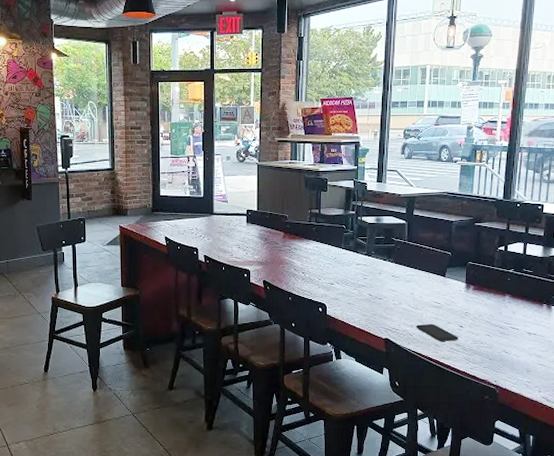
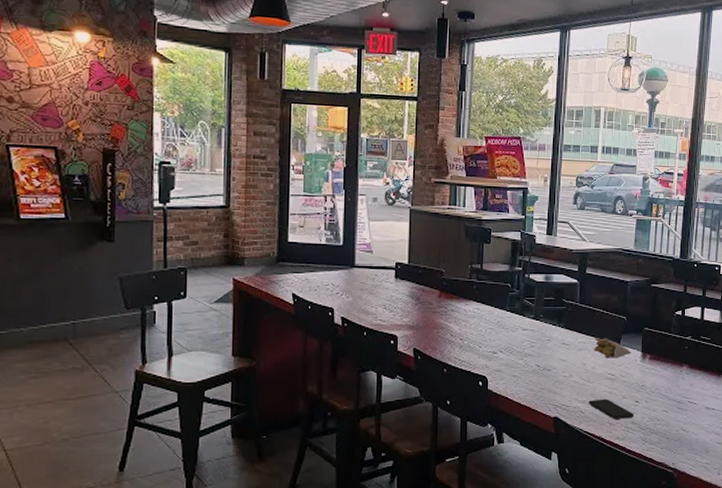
french fries: none [421,270,456,289] -> present [594,337,632,359]

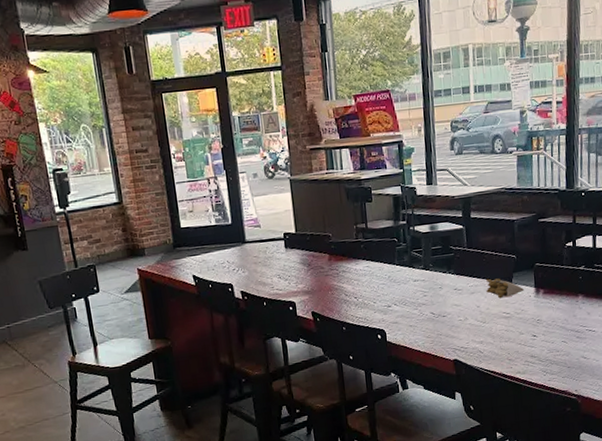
mobile phone: present [588,398,634,419] -> none [485,336,533,355]

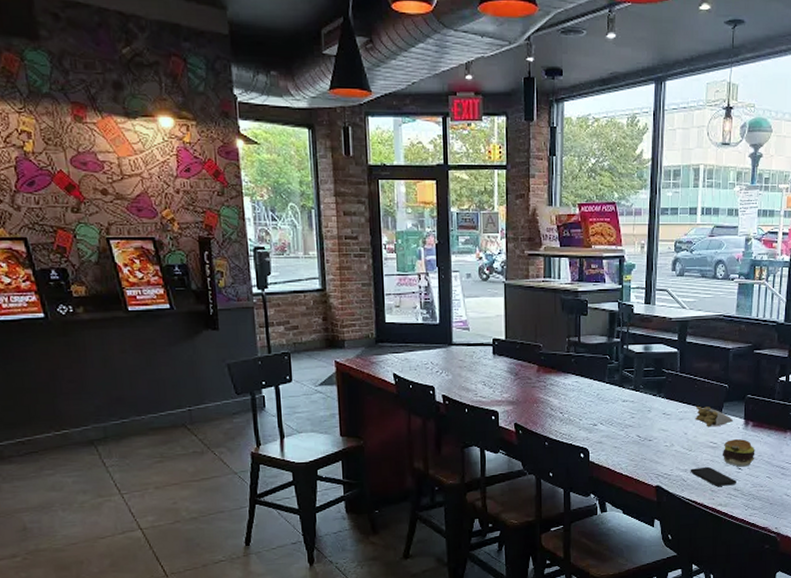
mobile phone: none [485,336,533,355] -> present [690,466,736,486]
burger: none [516,307,549,334] -> present [722,439,755,467]

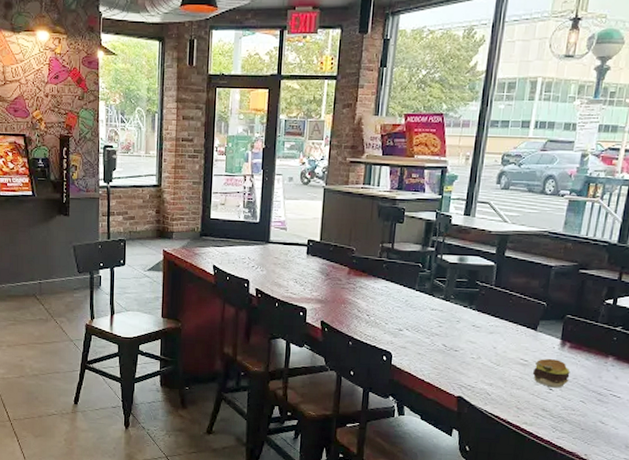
mobile phone: present [690,466,736,486] -> none [495,383,546,405]
french fries: present [695,406,734,427] -> none [506,321,549,344]

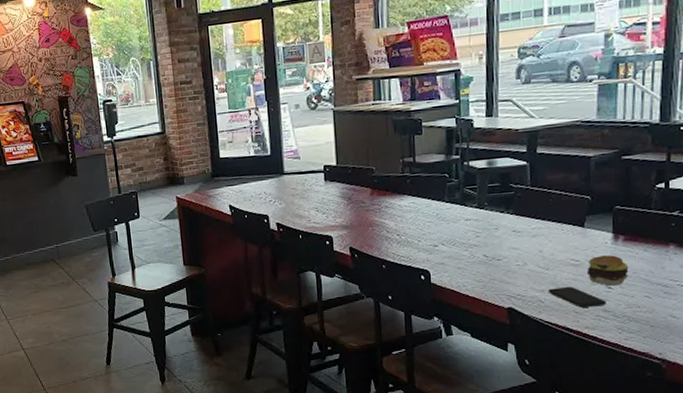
mobile phone: none [495,383,546,405] -> present [548,286,606,308]

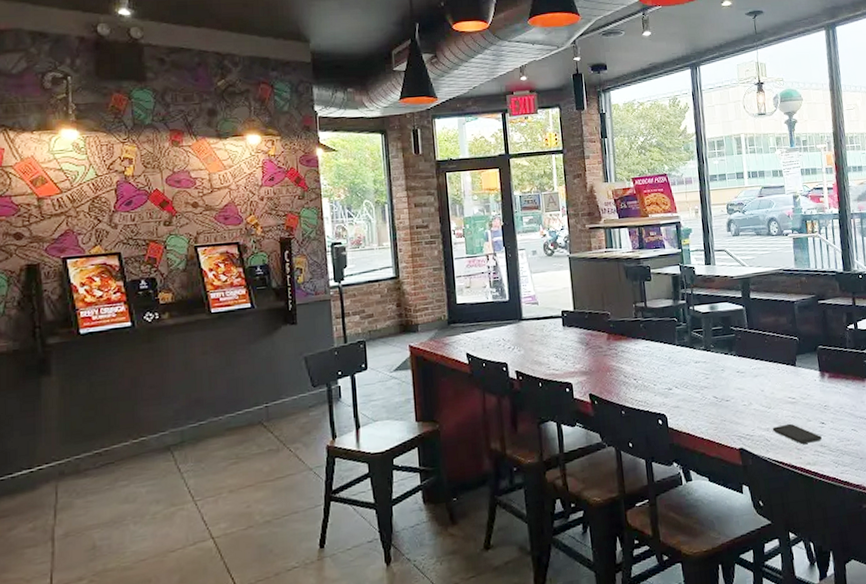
burger: present [586,255,629,286] -> none [802,391,837,421]

